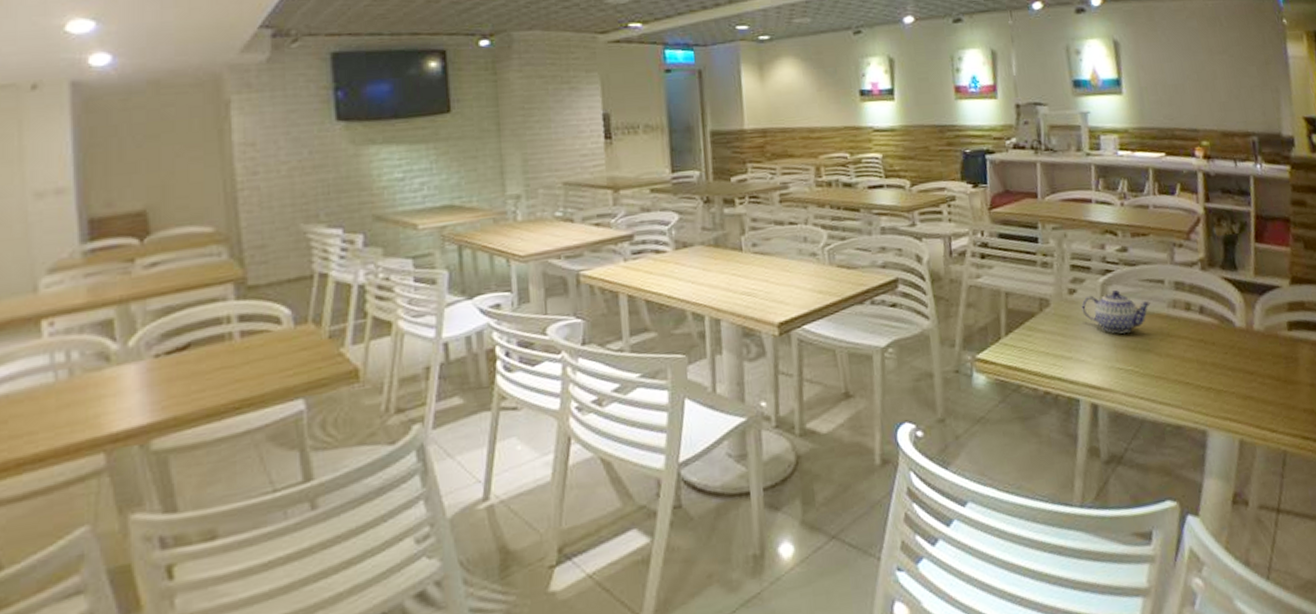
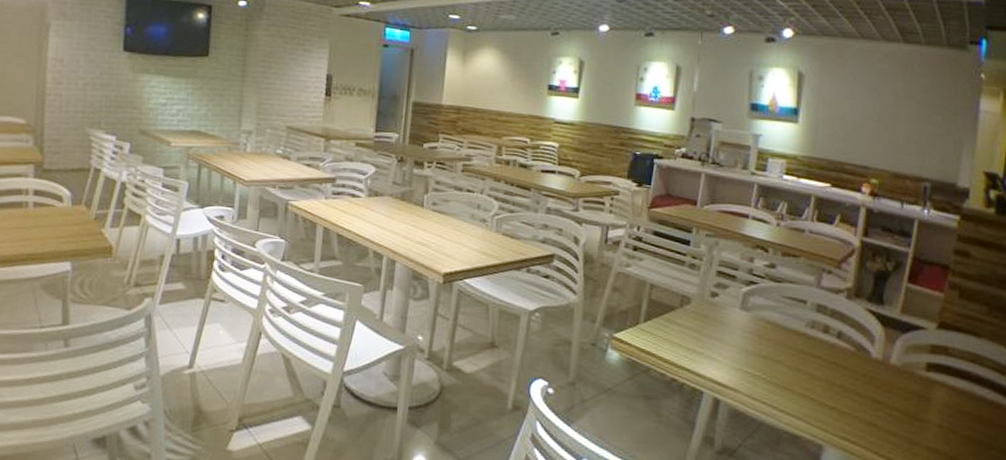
teapot: present [1081,290,1152,334] -> none [721,301,790,342]

